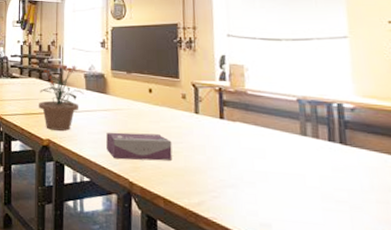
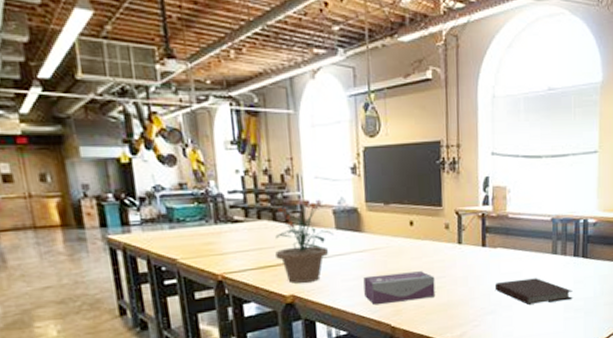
notebook: none [234,156,332,189] -> present [494,278,573,306]

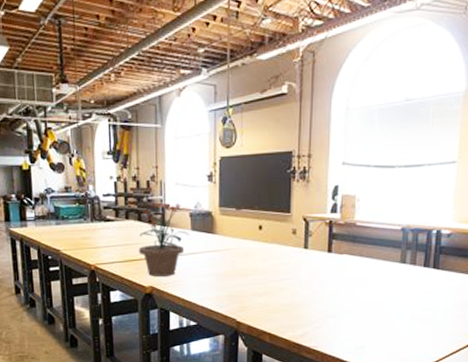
tissue box: present [363,271,436,306] -> none [213,272,280,301]
notebook: present [494,278,573,306] -> none [338,286,421,312]

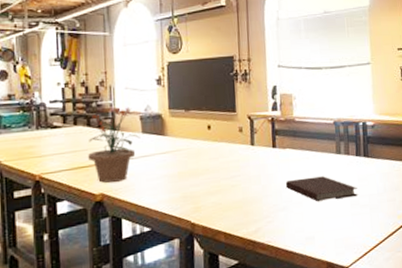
notebook: none [338,286,421,312] -> present [285,176,358,202]

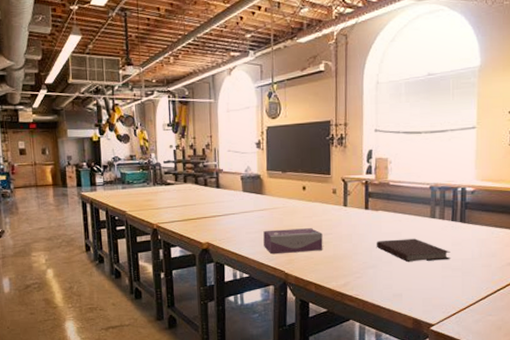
potted plant: present [88,107,140,183] -> none [196,168,241,233]
tissue box: none [166,170,232,203] -> present [263,228,323,255]

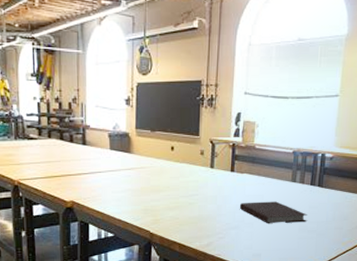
tissue box: present [263,228,323,255] -> none [130,189,189,214]

